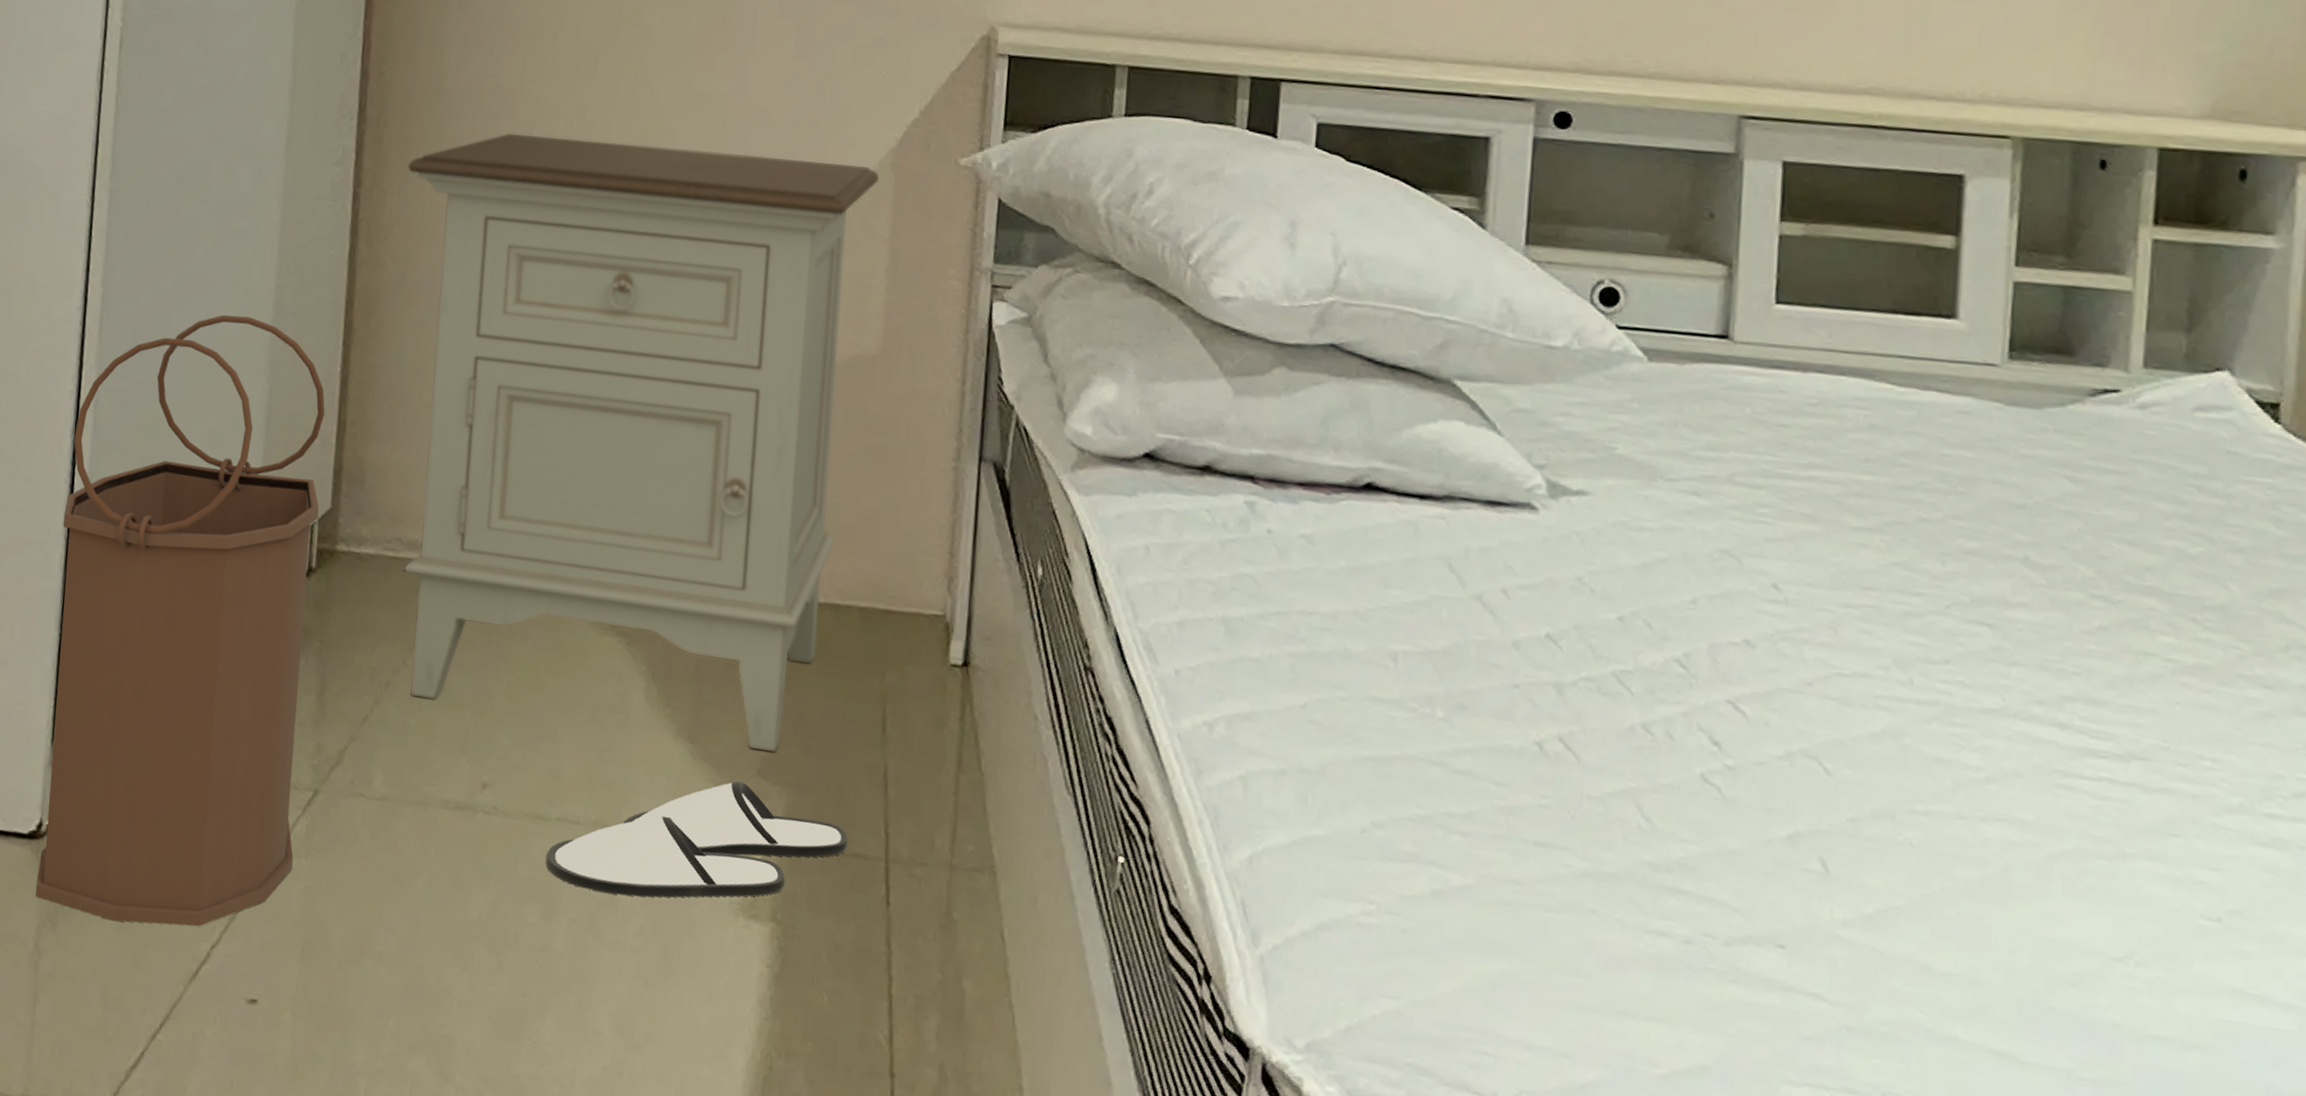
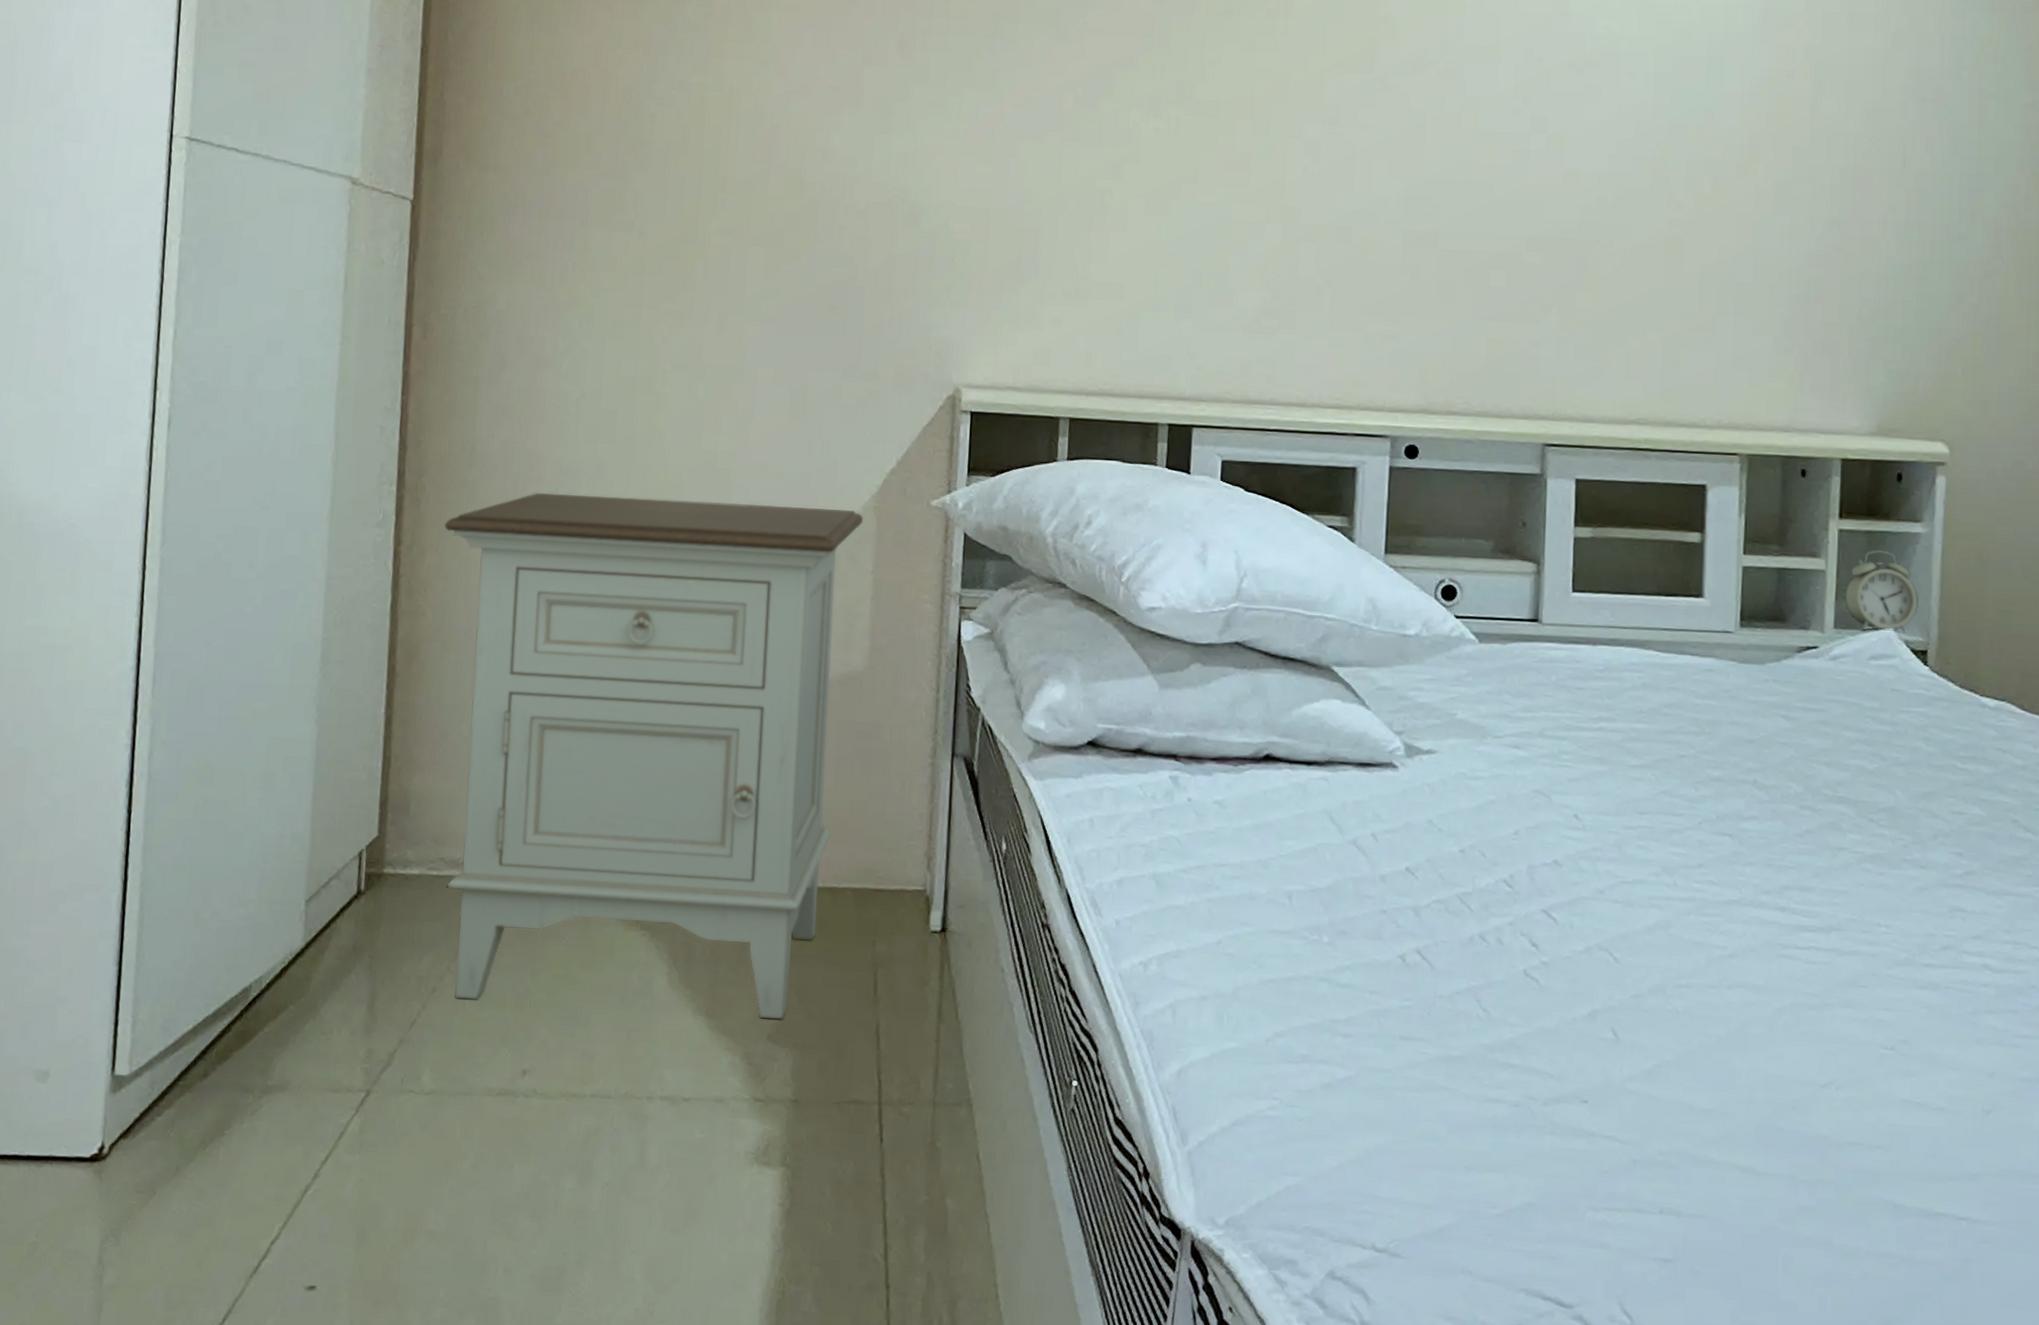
basket: present [35,315,325,927] -> none [98,666,371,1230]
slippers: present [545,780,849,898] -> none [580,1046,847,1157]
alarm clock: none [2160,268,2267,377] -> present [1845,550,1918,632]

